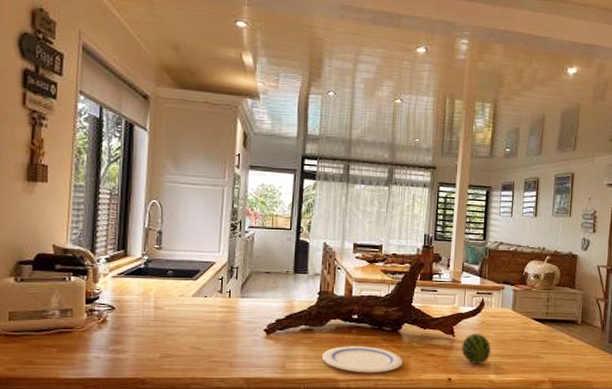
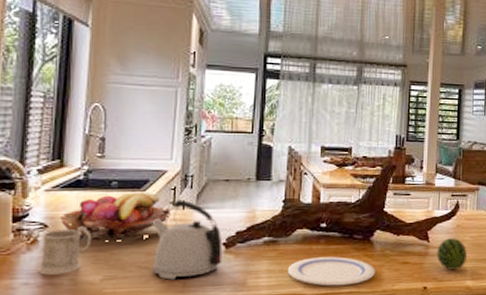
mug: none [106,309,152,351] -> present [37,226,92,275]
fruit basket: none [125,280,218,323] -> present [60,192,171,241]
kettle: none [202,289,264,360] -> present [152,200,223,280]

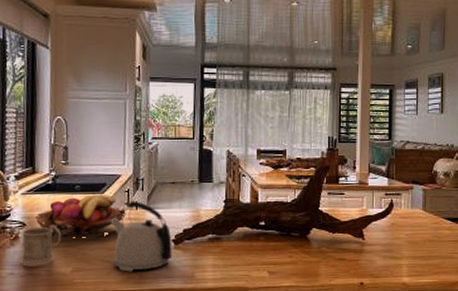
plate: present [287,256,375,286] -> none [230,253,313,280]
fruit: present [437,238,467,270] -> none [372,236,402,267]

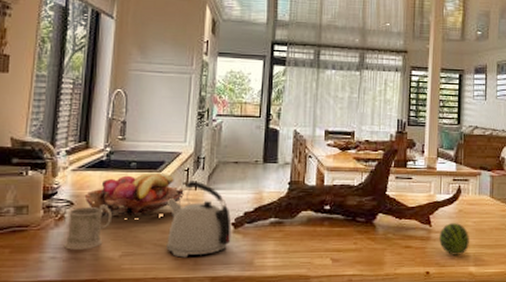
fruit: none [372,236,402,267] -> present [439,223,469,255]

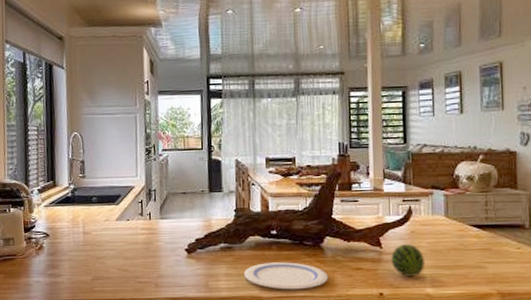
mug: present [63,204,113,250] -> none [45,235,82,275]
fruit basket: present [84,172,184,218] -> none [57,205,140,247]
kettle: present [166,181,232,258] -> none [126,211,186,281]
plate: none [292,239,378,268] -> present [243,262,328,290]

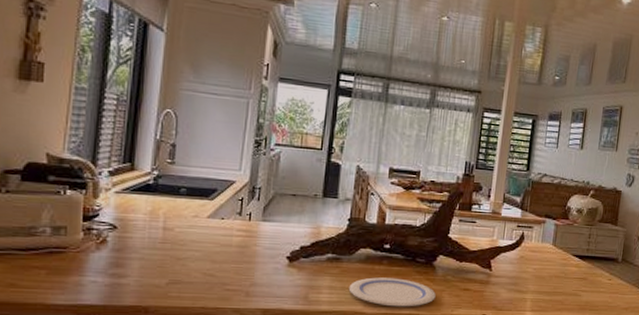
fruit: present [391,244,424,277] -> none [498,268,529,300]

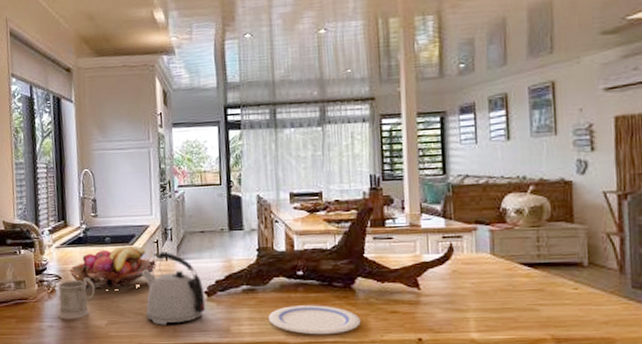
mug: none [105,230,160,275] -> present [57,277,96,319]
fruit basket: none [129,200,237,246] -> present [69,245,156,290]
kettle: none [217,211,287,289] -> present [141,252,206,325]

